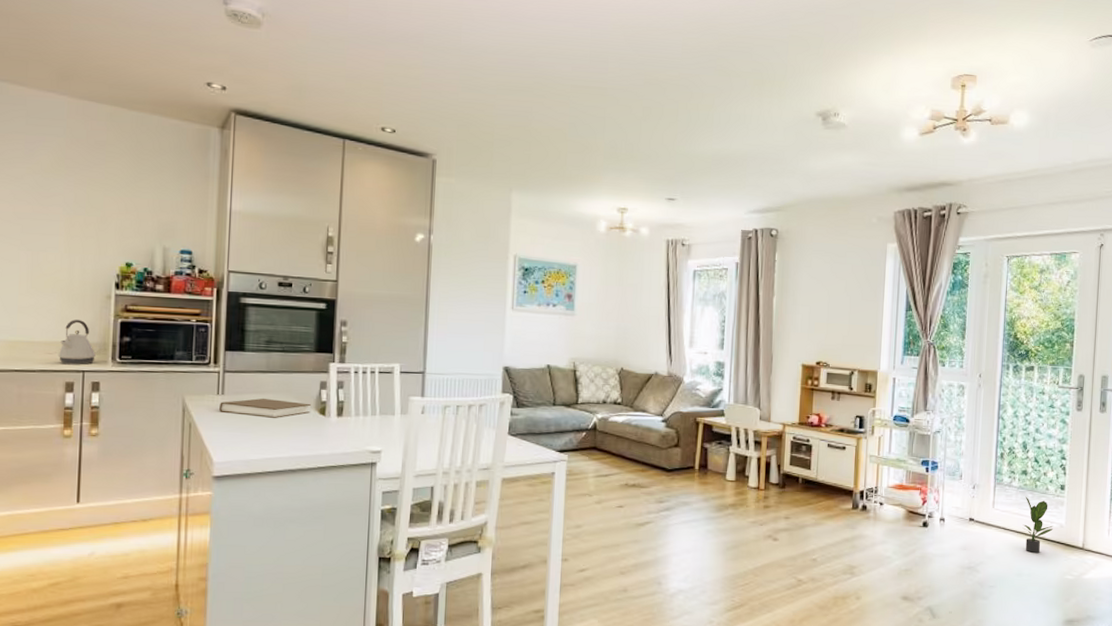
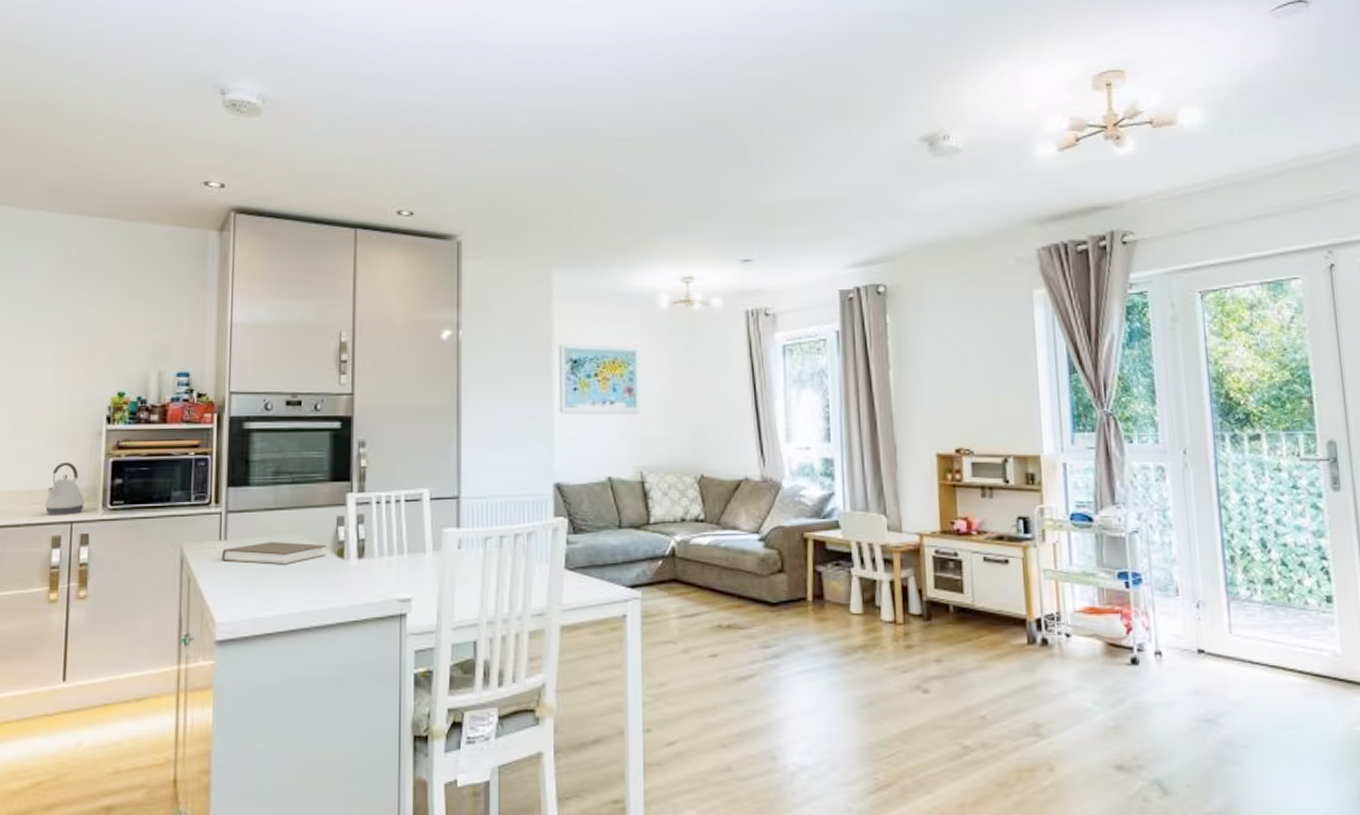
potted plant: present [1022,496,1053,554] -> none [1275,615,1324,696]

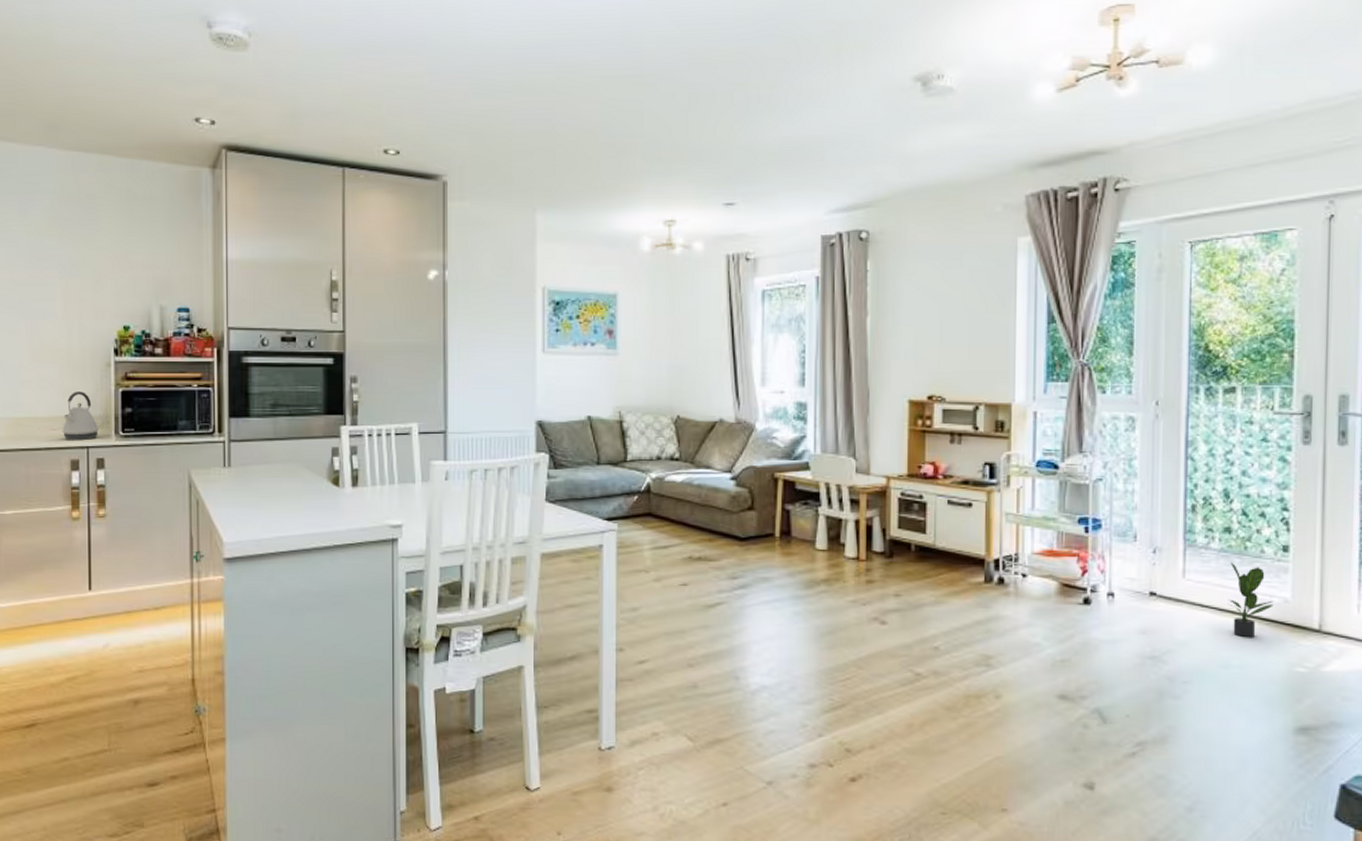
book: present [222,541,326,566] -> none [227,468,323,492]
potted plant: none [1275,615,1324,696] -> present [1228,562,1274,638]

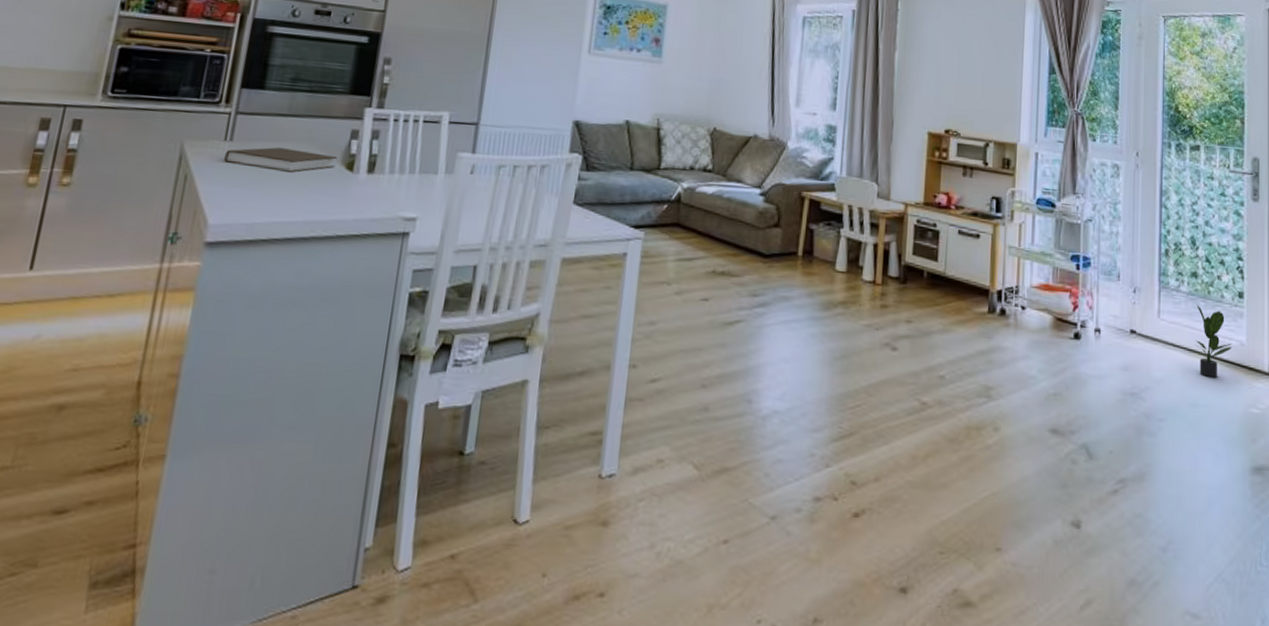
kettle: present [62,392,99,441] -> none [37,43,84,98]
book: none [227,468,323,492] -> present [224,147,337,174]

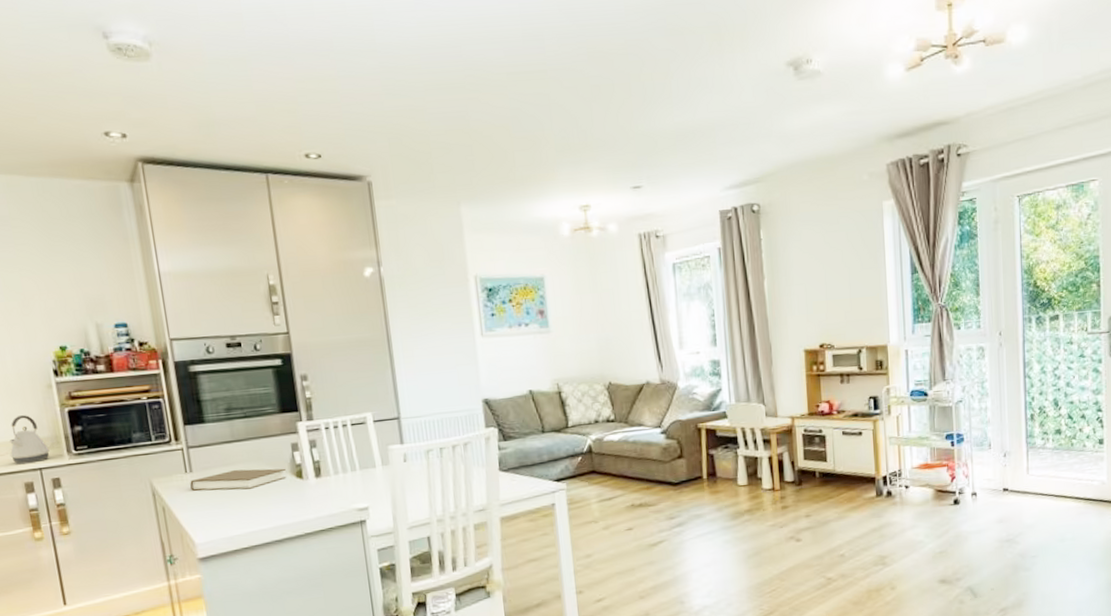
kettle: none [37,43,84,98] -> present [9,415,49,465]
potted plant: present [1195,305,1232,379] -> none [1061,457,1094,516]

